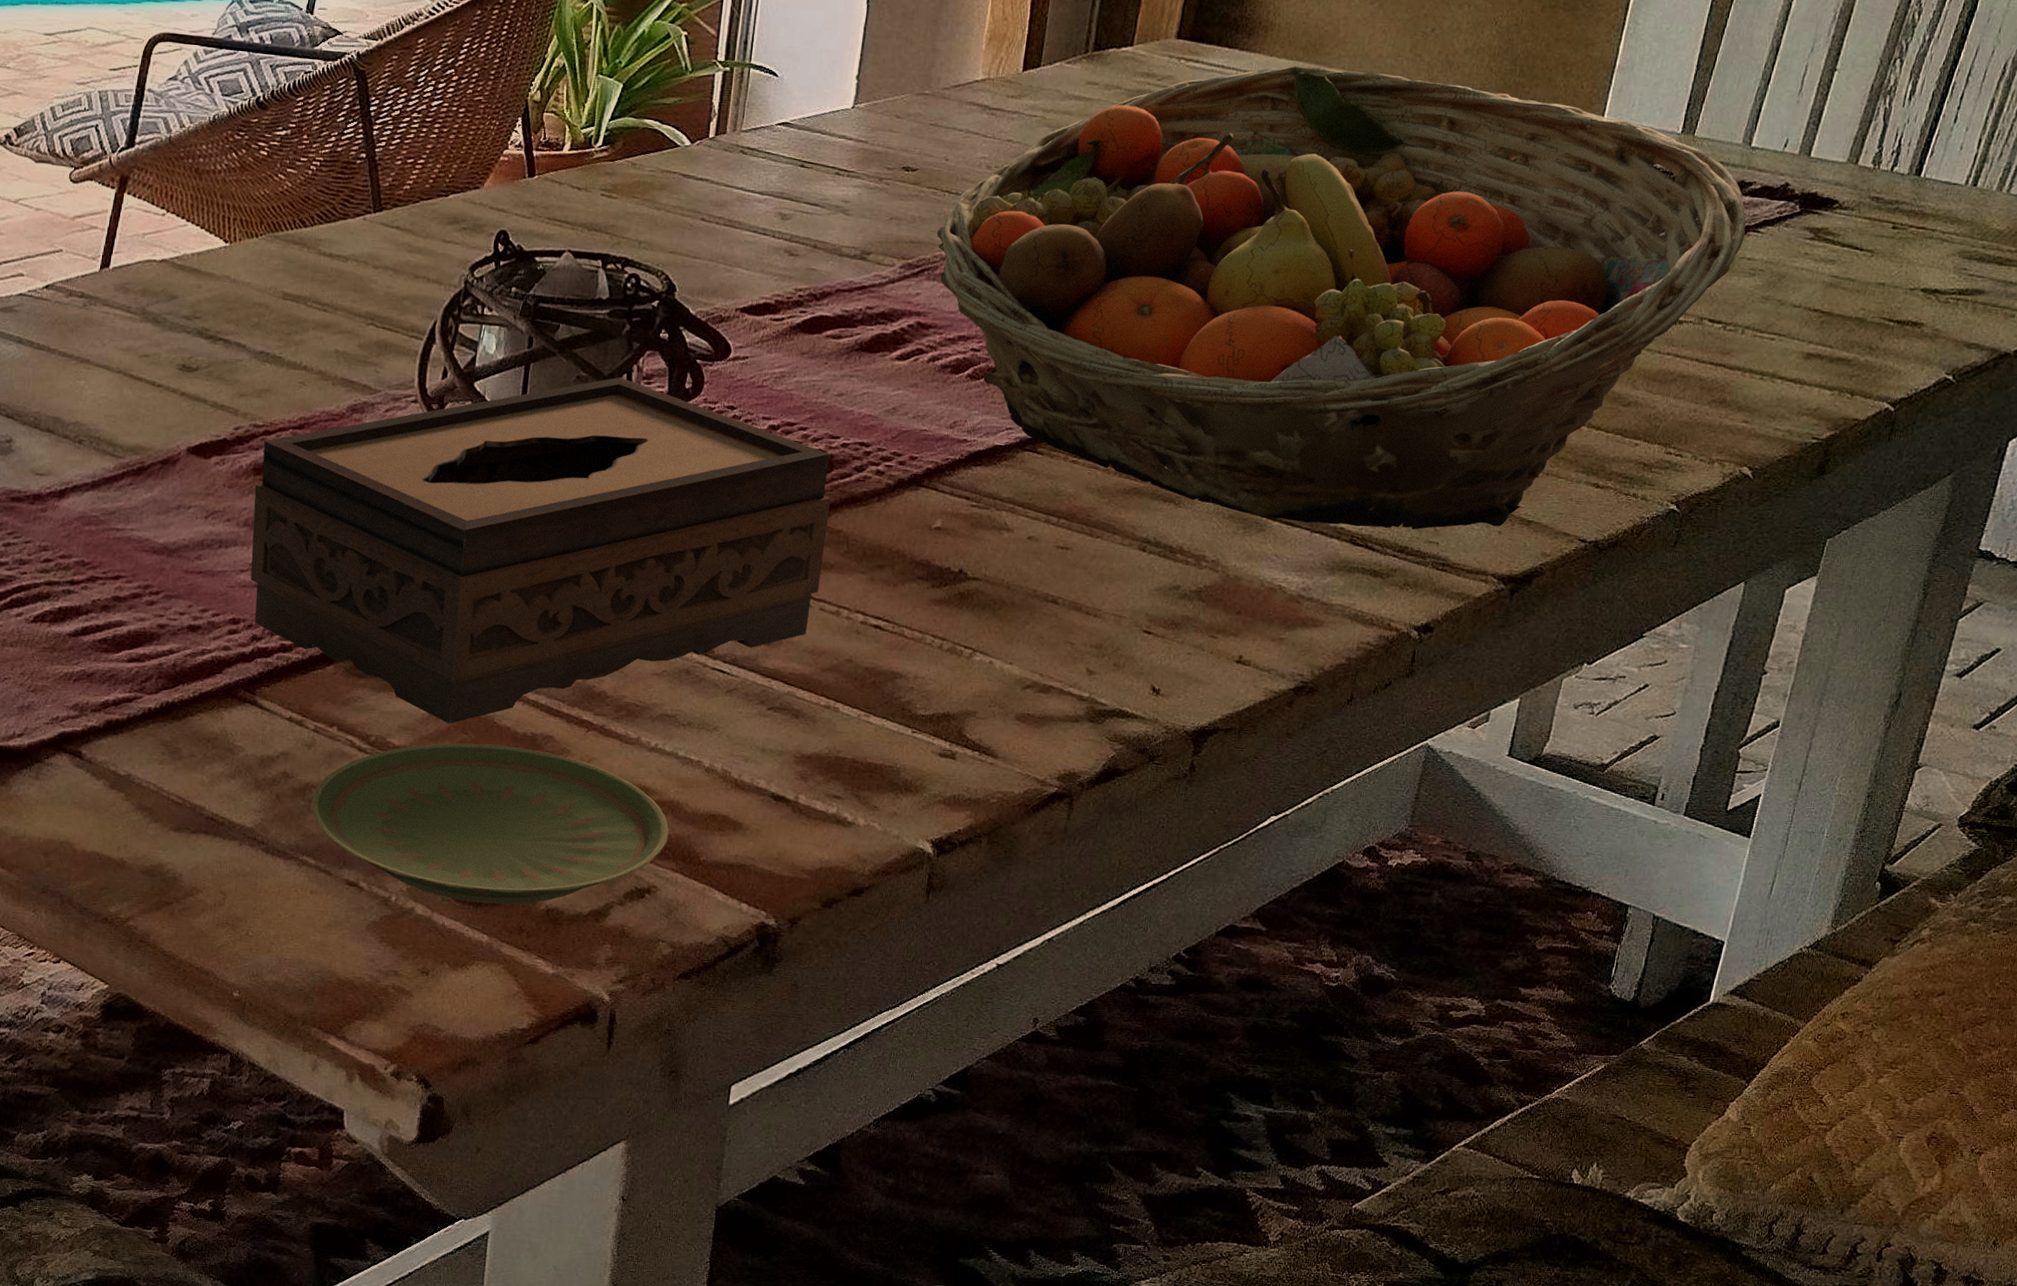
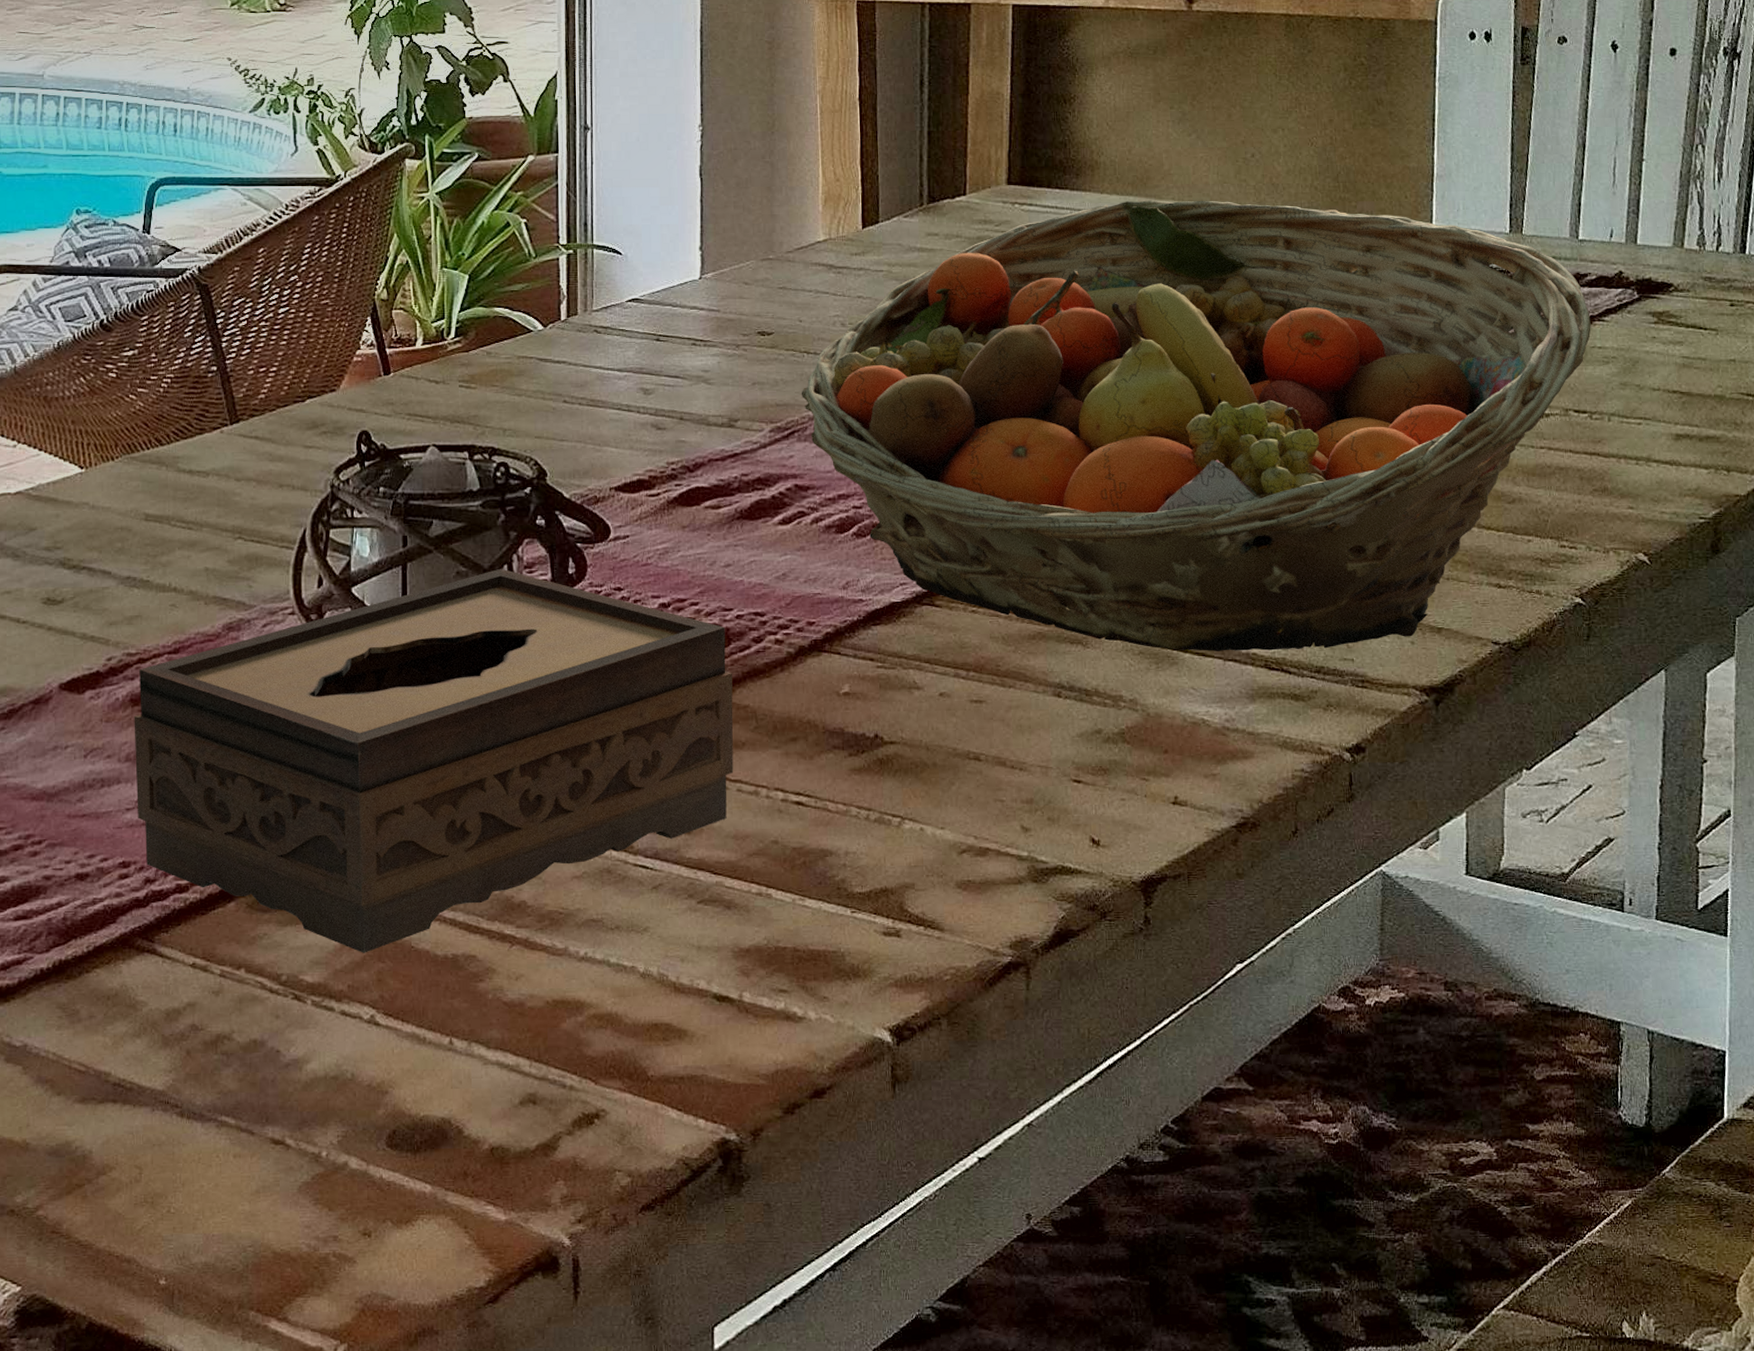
plate: present [311,743,669,905] -> none [225,971,610,1149]

